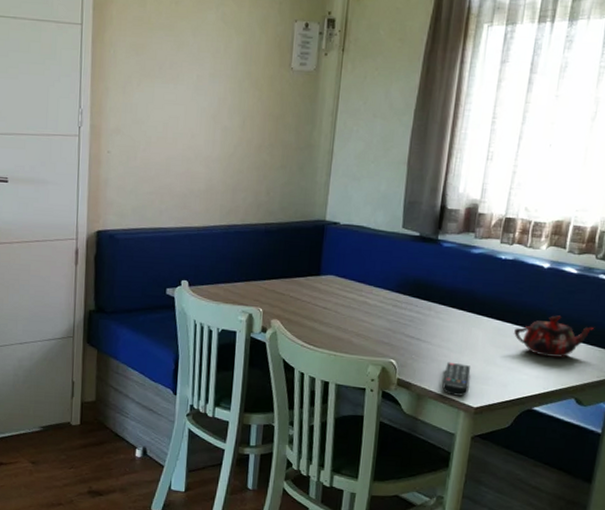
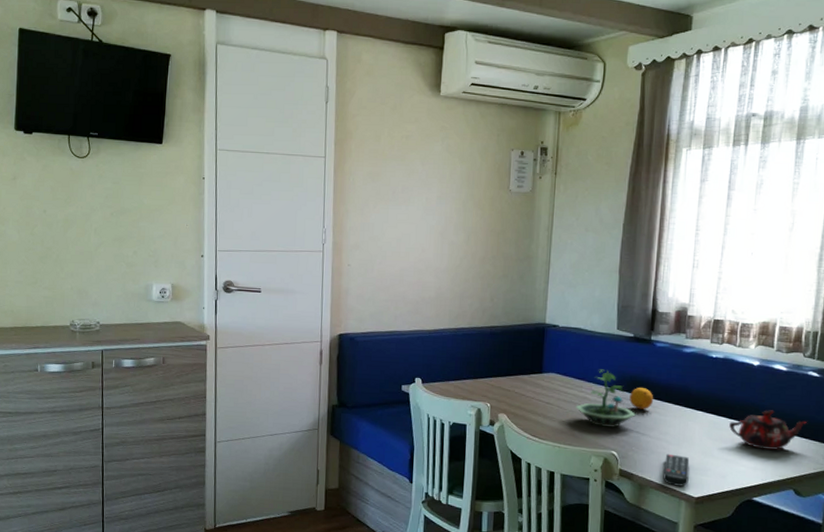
terrarium: none [354,271,418,335] -> present [575,369,636,429]
fruit: none [411,291,438,315] -> present [629,388,654,409]

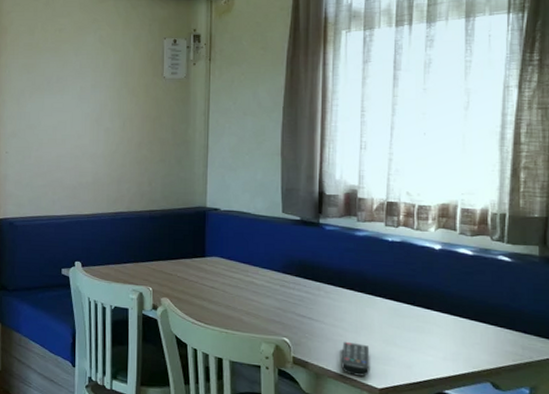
terrarium: present [575,369,636,429] -> none [242,253,307,314]
fruit: present [629,388,654,409] -> none [299,272,326,295]
teapot: present [729,410,807,450] -> none [412,296,501,340]

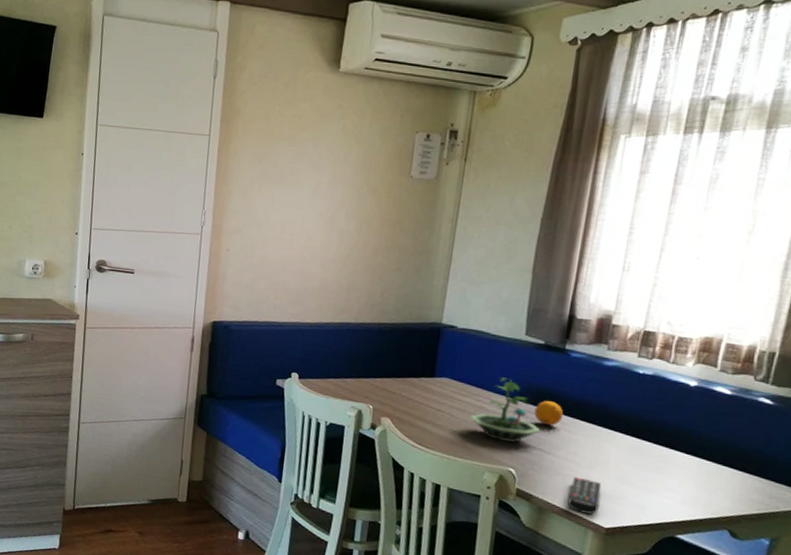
terrarium: none [242,253,307,314] -> present [470,377,541,444]
fruit: none [299,272,326,295] -> present [534,401,564,426]

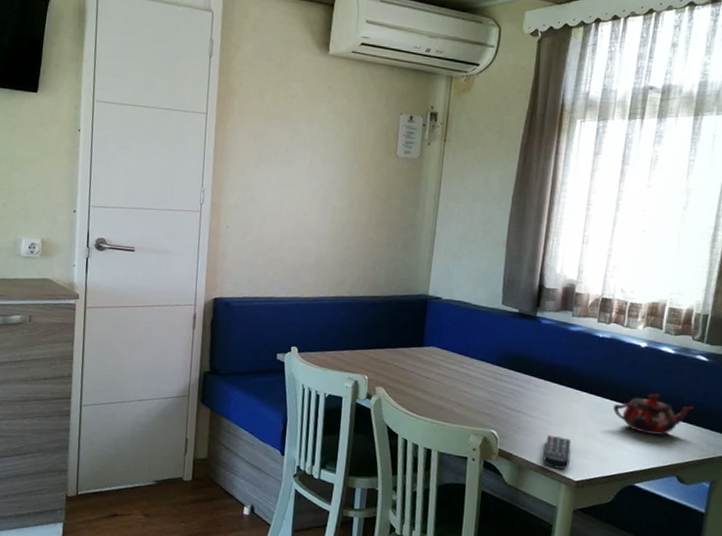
terrarium: present [470,377,541,444] -> none [456,344,518,407]
fruit: present [534,401,564,426] -> none [512,365,537,388]
teapot: none [653,437,752,484] -> present [613,393,693,435]

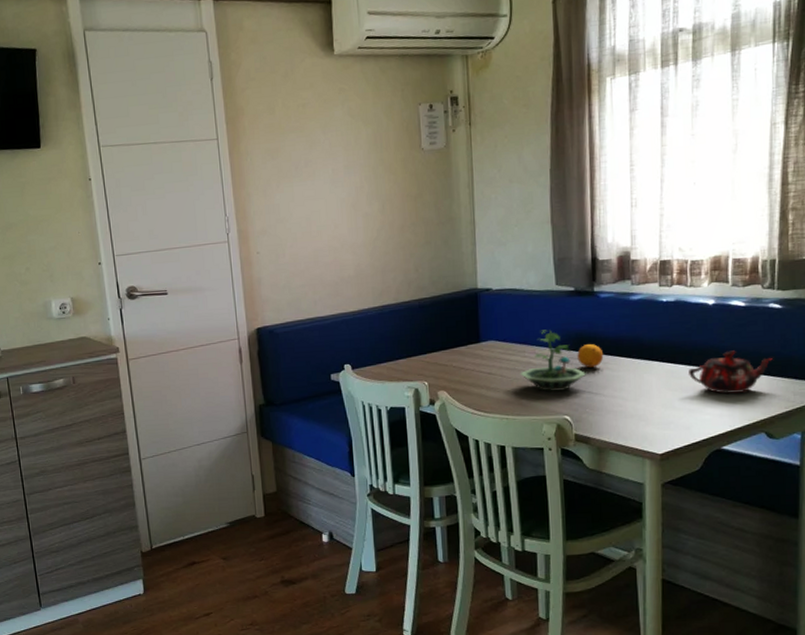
terrarium: none [456,344,518,407] -> present [520,329,586,392]
fruit: none [512,365,537,388] -> present [577,344,604,368]
remote control: present [543,434,572,469] -> none [622,411,651,445]

